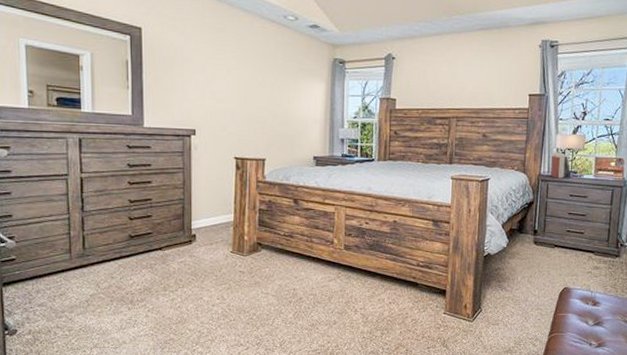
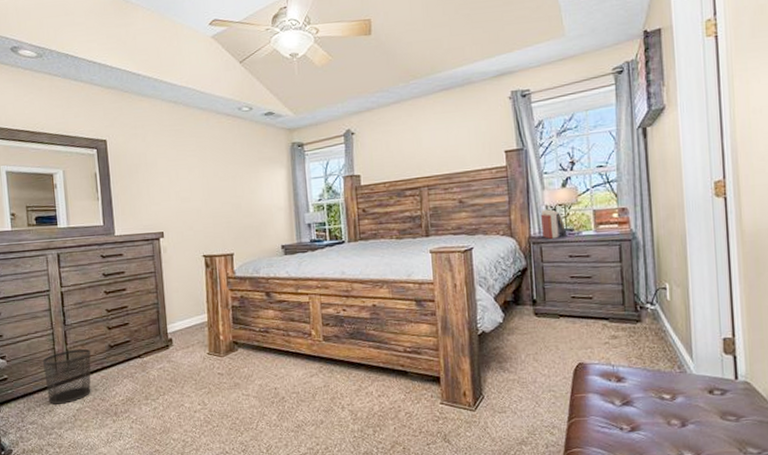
waste bin: none [55,236,110,289] -> present [42,348,91,405]

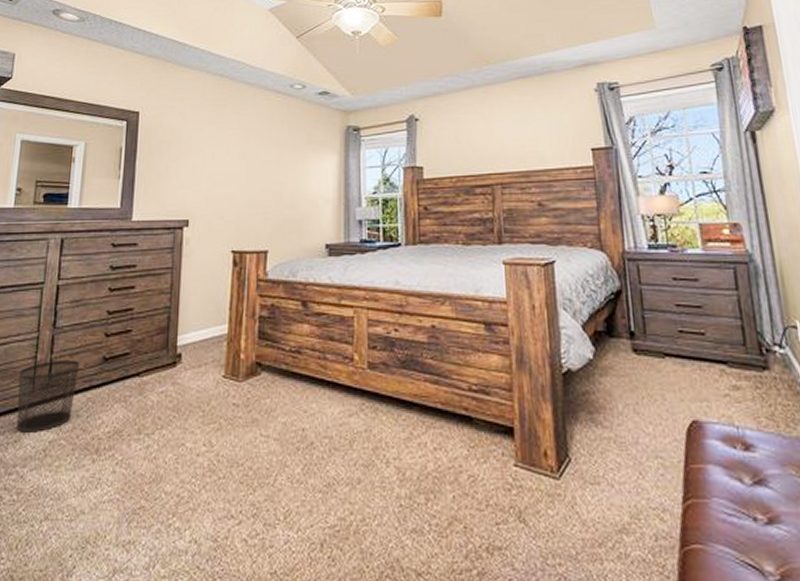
books: present [541,209,568,239] -> none [636,220,670,256]

